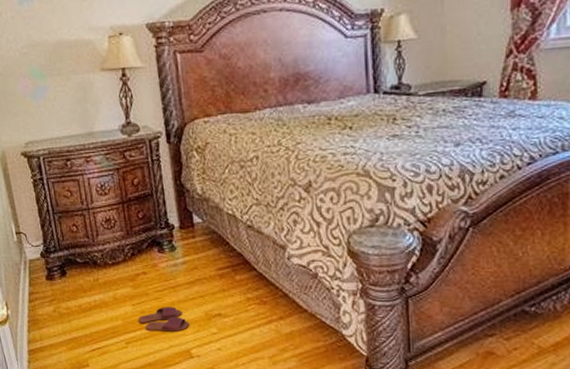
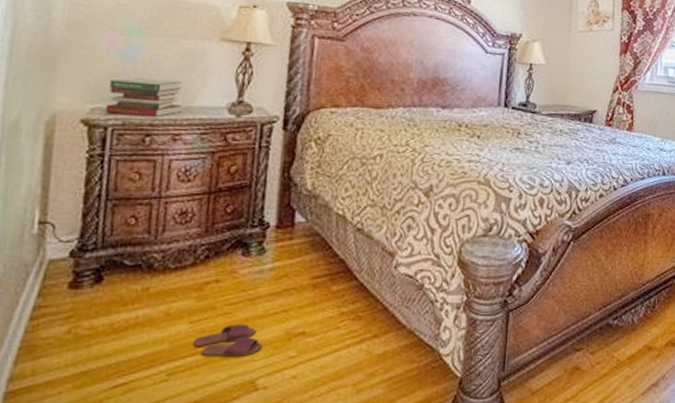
books: none [31,112,87,146] -> present [105,77,182,118]

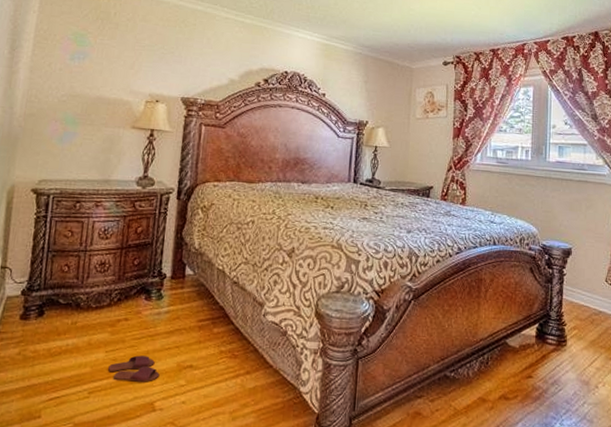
books: present [105,77,182,118] -> none [48,156,103,189]

